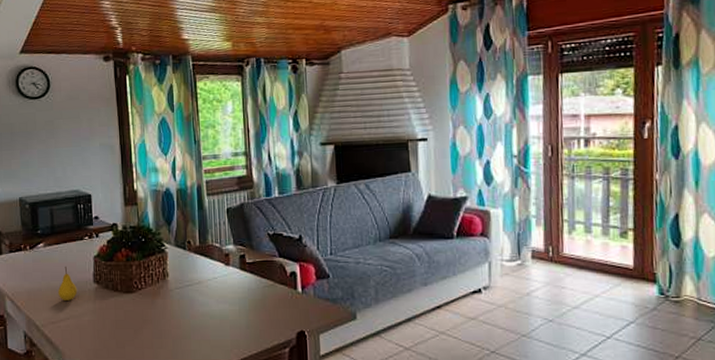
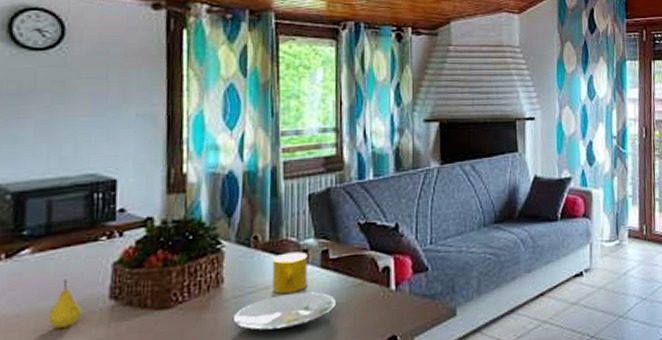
plate: none [176,288,253,317] -> present [232,292,336,331]
cup: none [202,255,230,288] -> present [272,251,308,294]

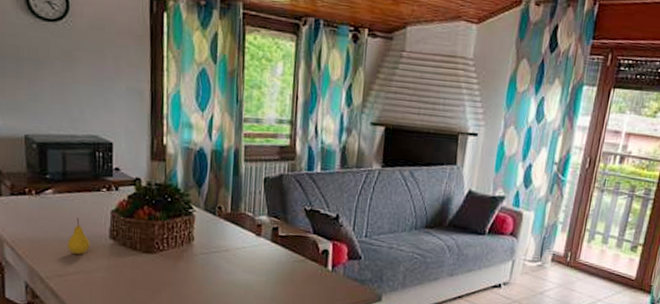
plate: present [232,292,336,331] -> none [200,258,282,286]
cup: present [272,251,308,294] -> none [231,224,261,258]

